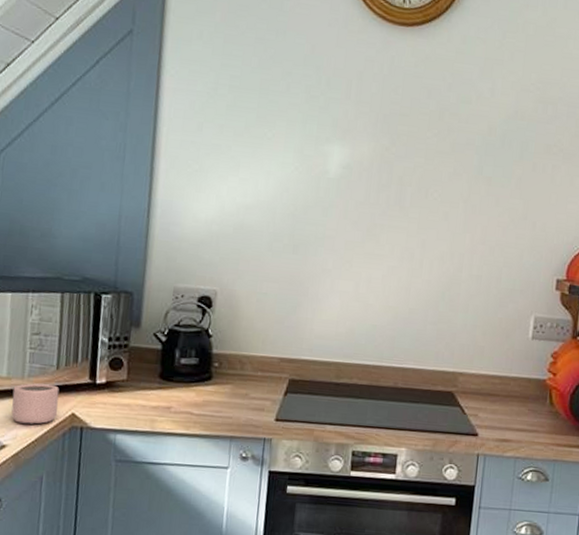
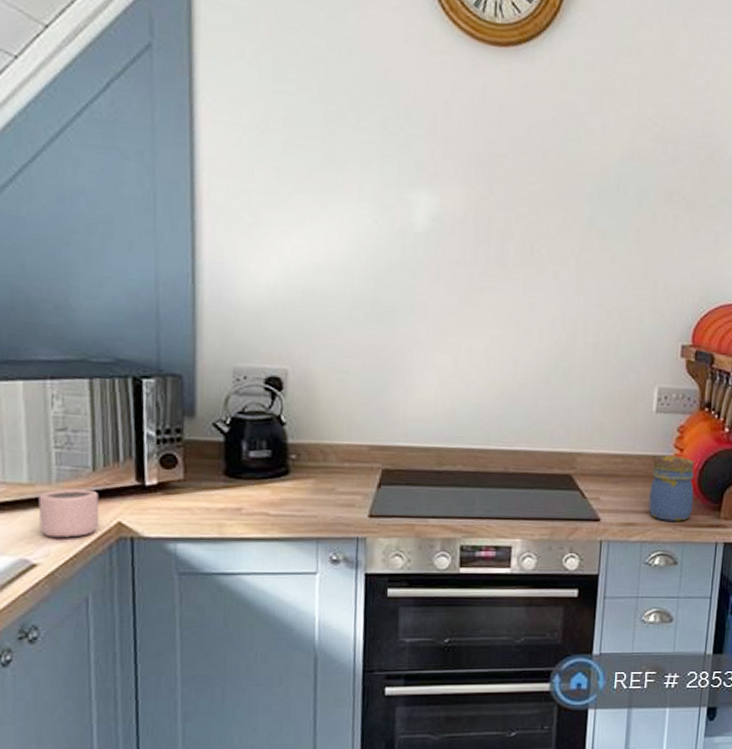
jar: none [523,379,567,441] -> present [648,456,695,521]

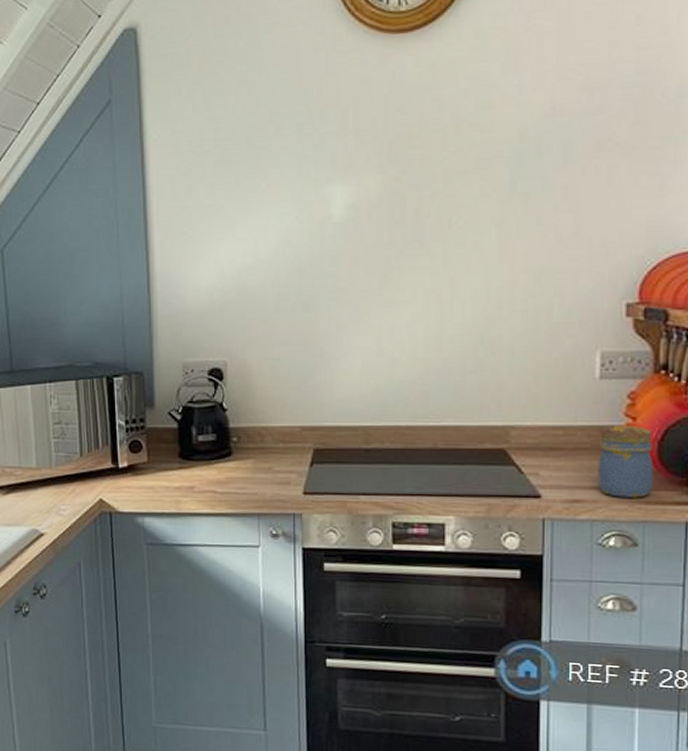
mug: present [38,489,100,538] -> none [43,472,87,512]

